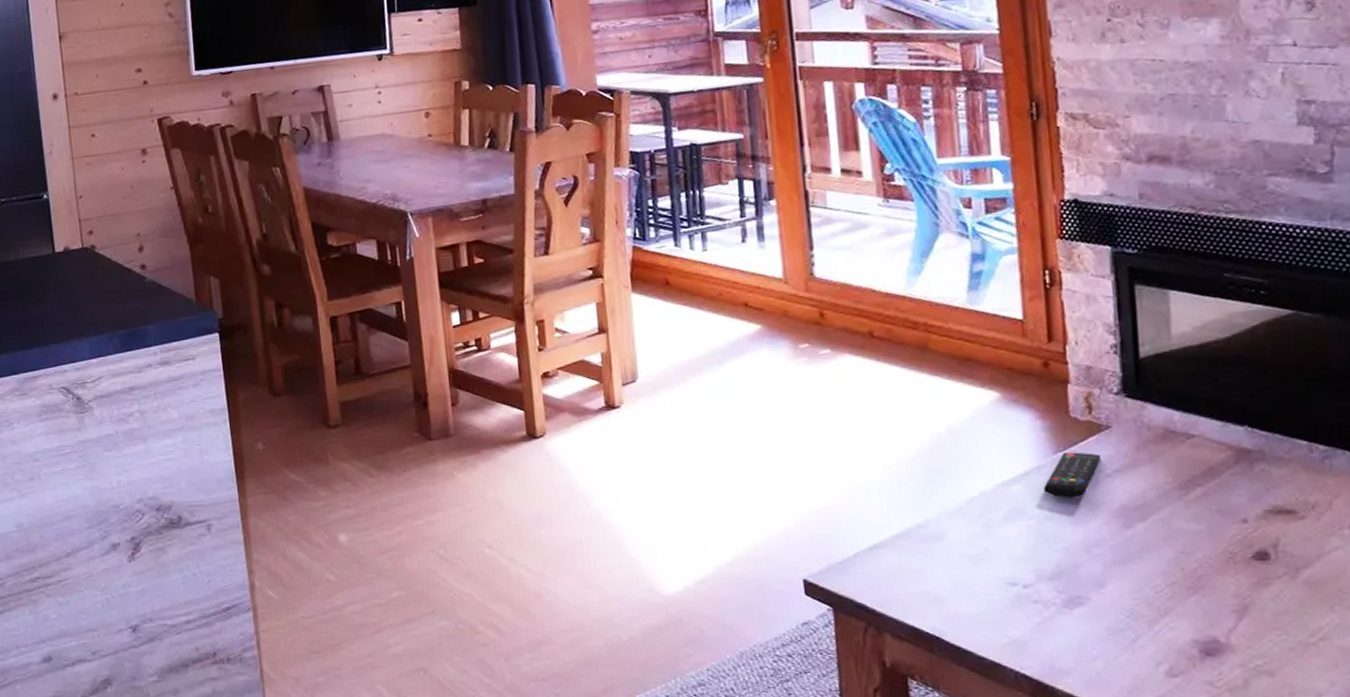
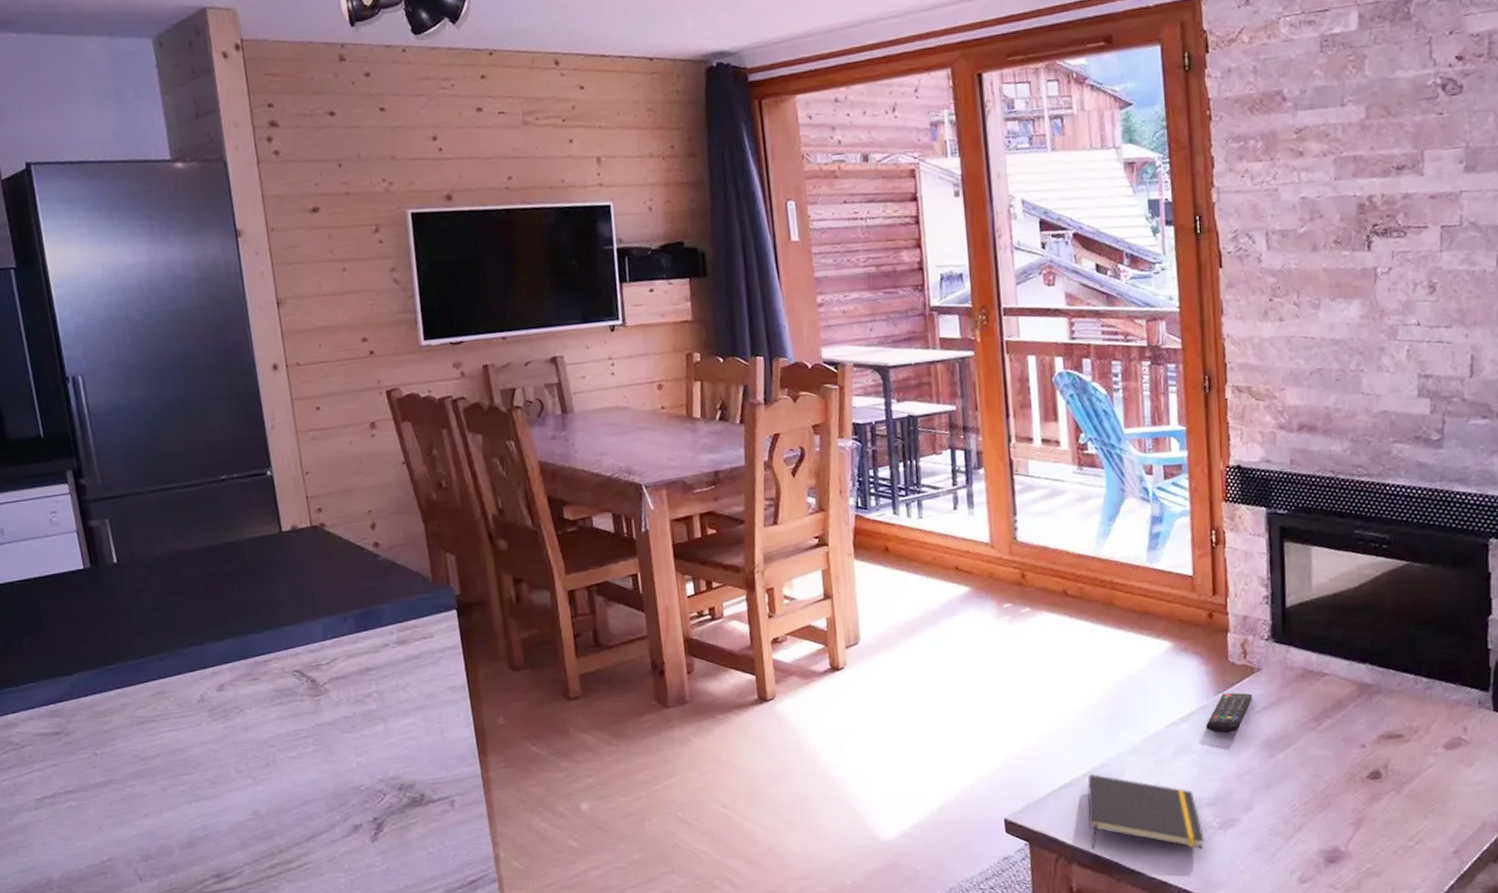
notepad: none [901,534,1046,628] -> present [1087,773,1204,850]

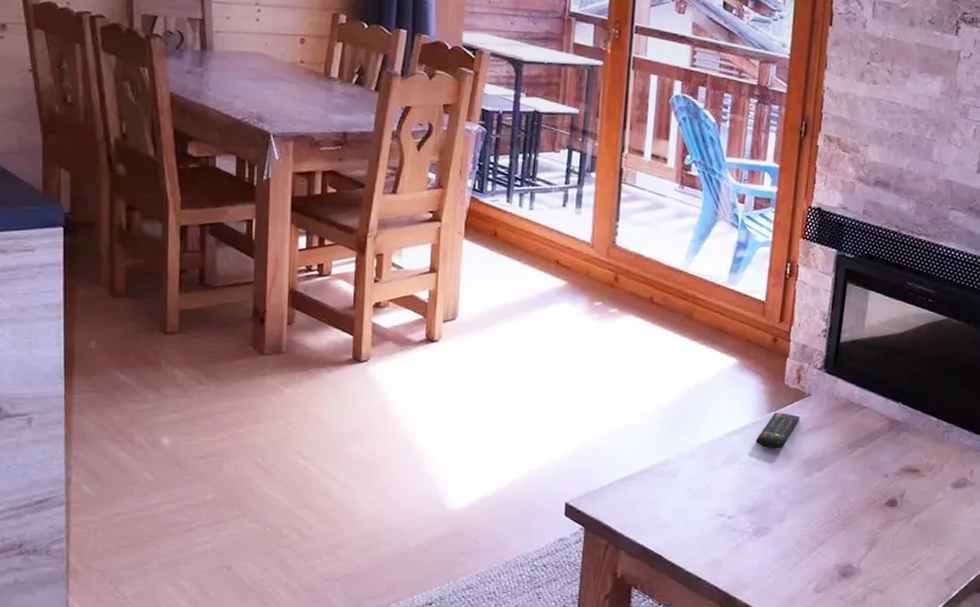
notepad: present [1087,773,1204,850] -> none [640,470,740,551]

